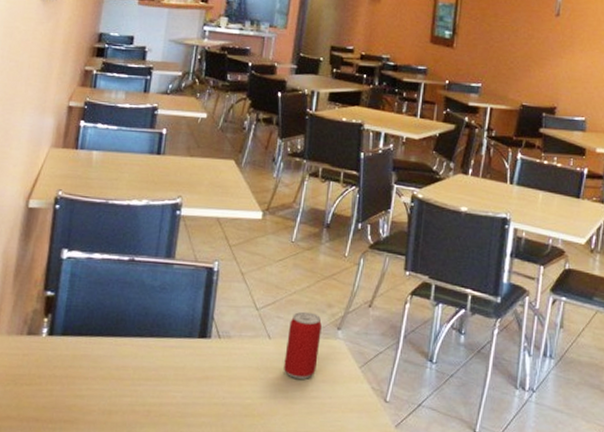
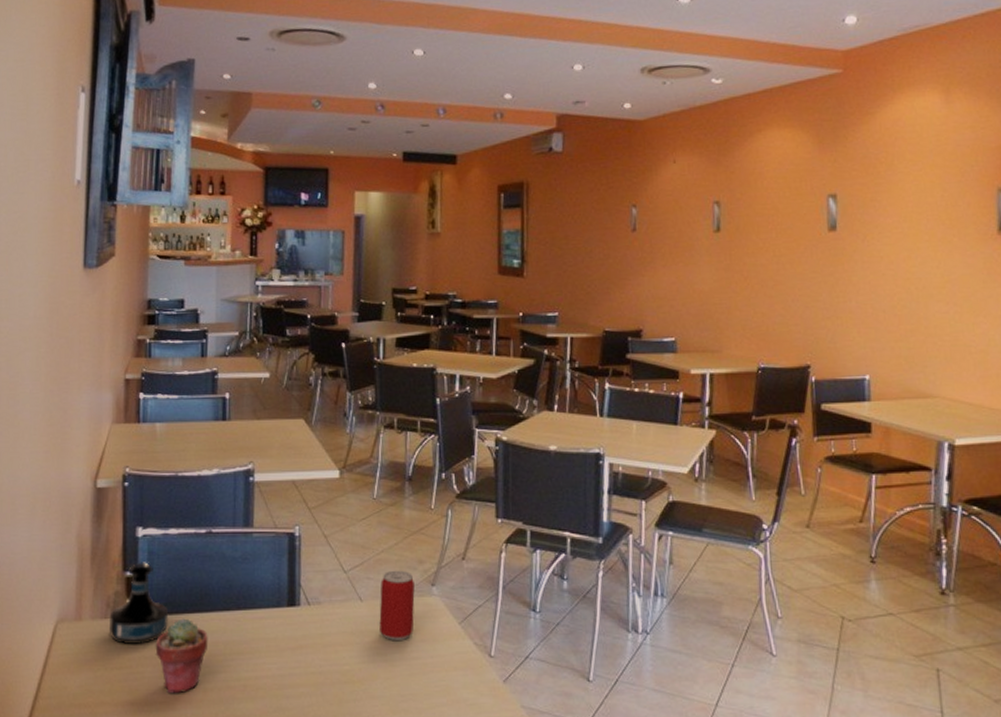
tequila bottle: none [24,283,83,363] -> present [110,562,169,644]
potted succulent: none [65,341,119,414] -> present [155,618,208,694]

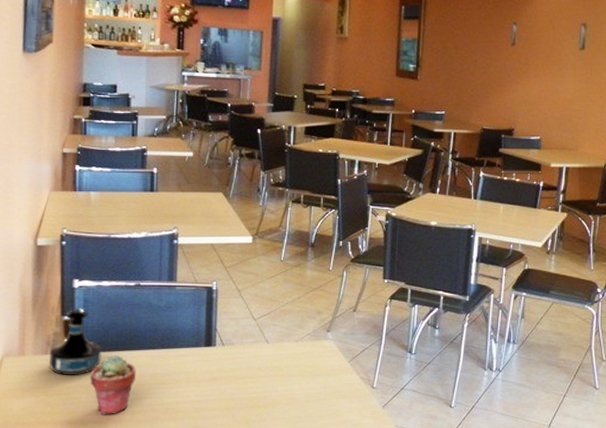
beer can: present [379,570,415,642] -> none [282,319,313,375]

